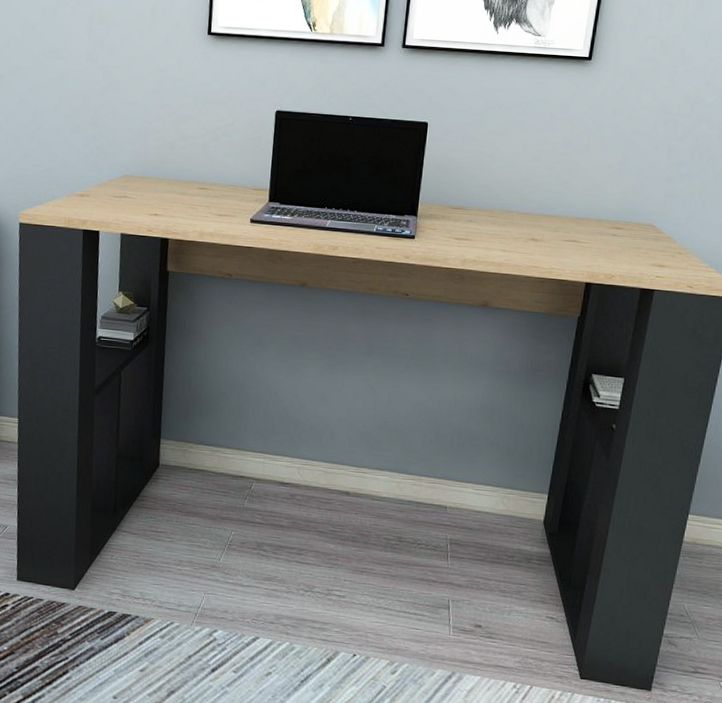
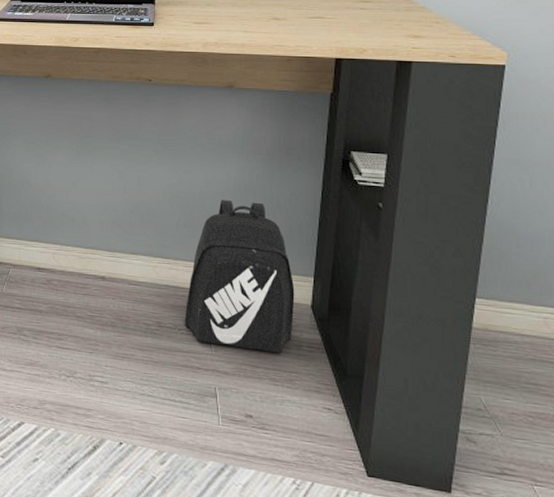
backpack: none [423,418,530,566] -> present [184,200,295,353]

